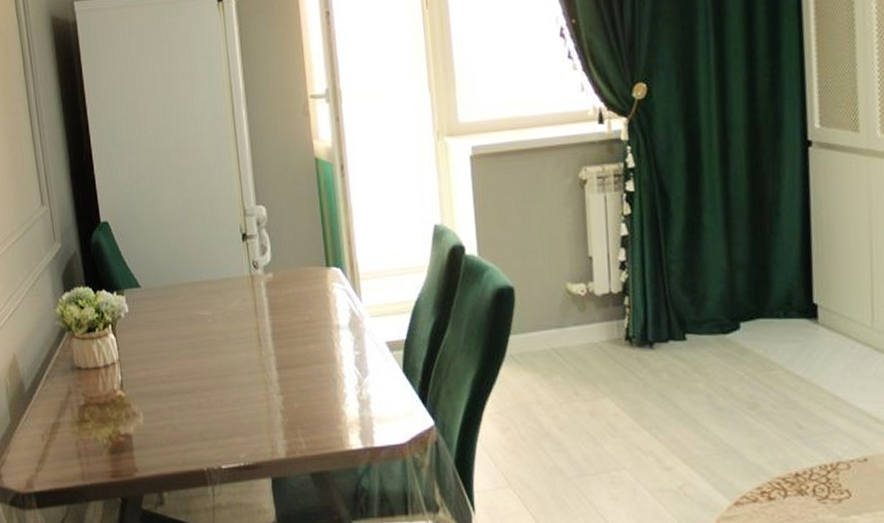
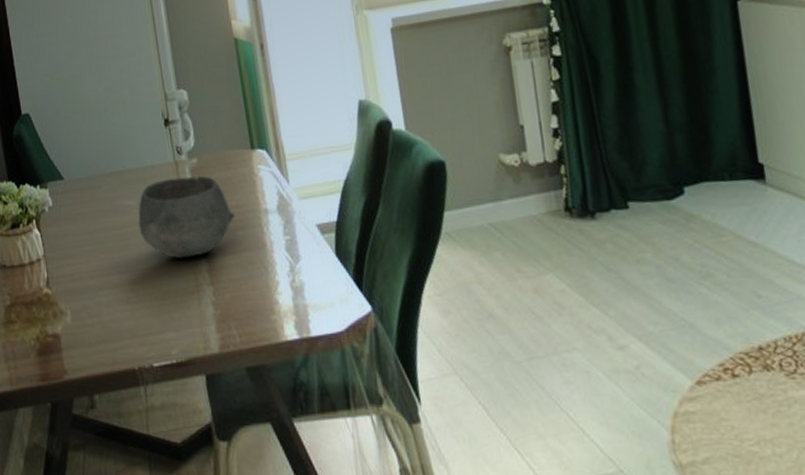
bowl: none [212,290,307,369] -> present [138,175,235,259]

